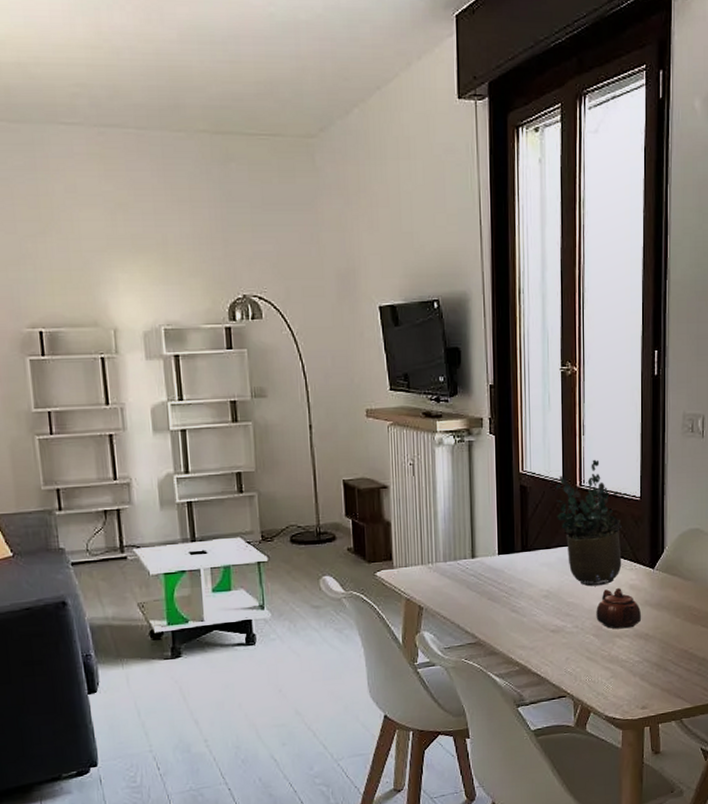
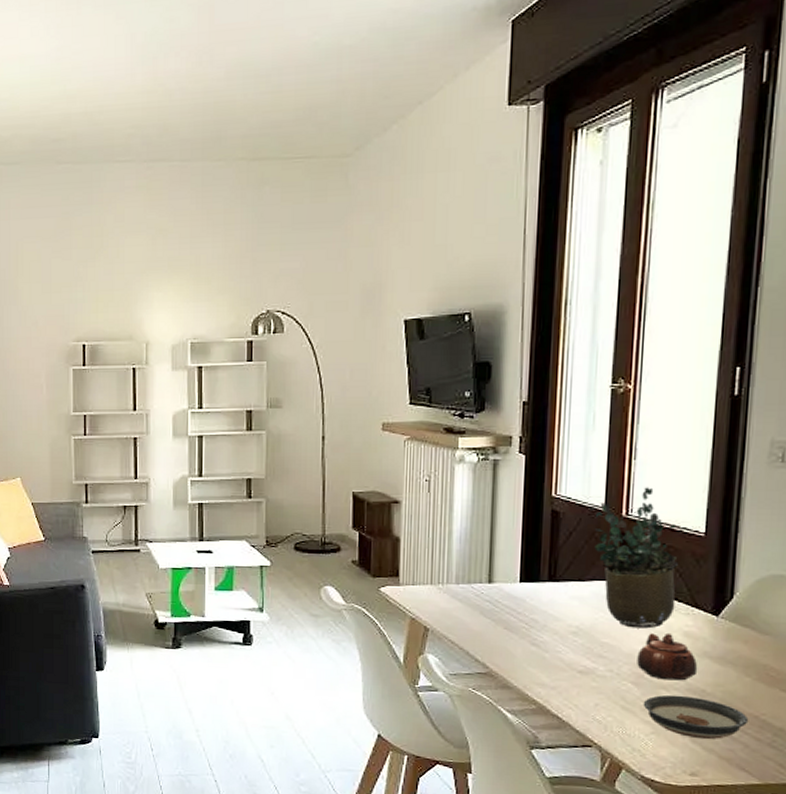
saucer: none [603,640,681,677] -> present [643,694,749,740]

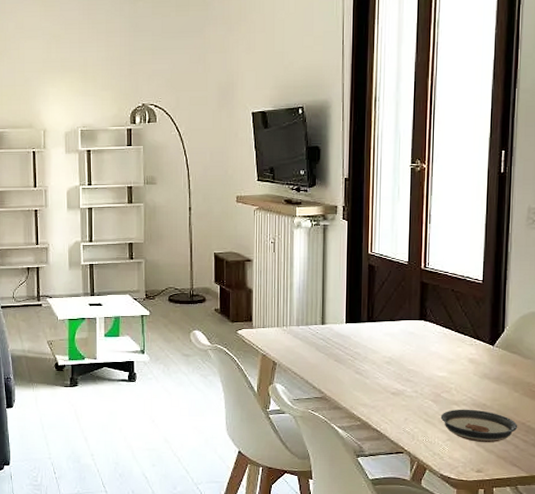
potted plant: present [590,487,678,629] -> none [397,245,463,357]
teapot: present [637,632,698,681] -> none [435,360,480,398]

